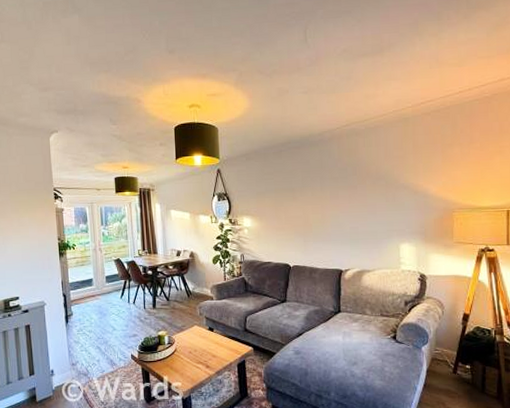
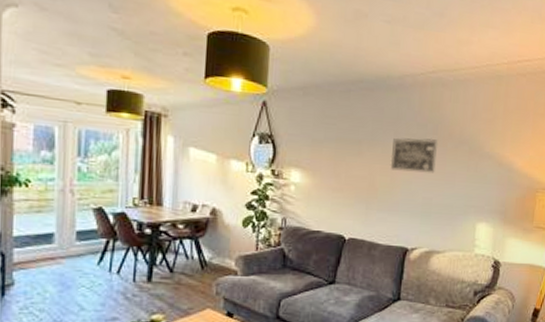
wall art: none [319,179,358,208] -> present [390,138,439,173]

